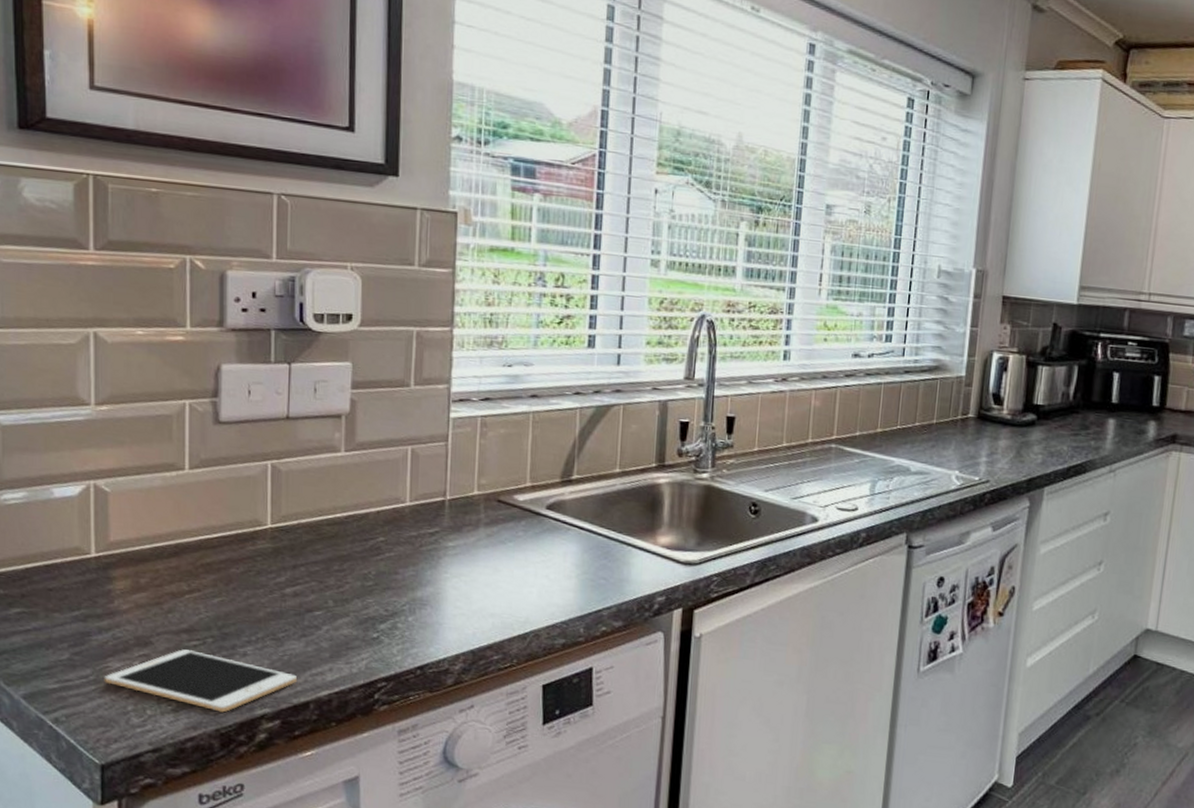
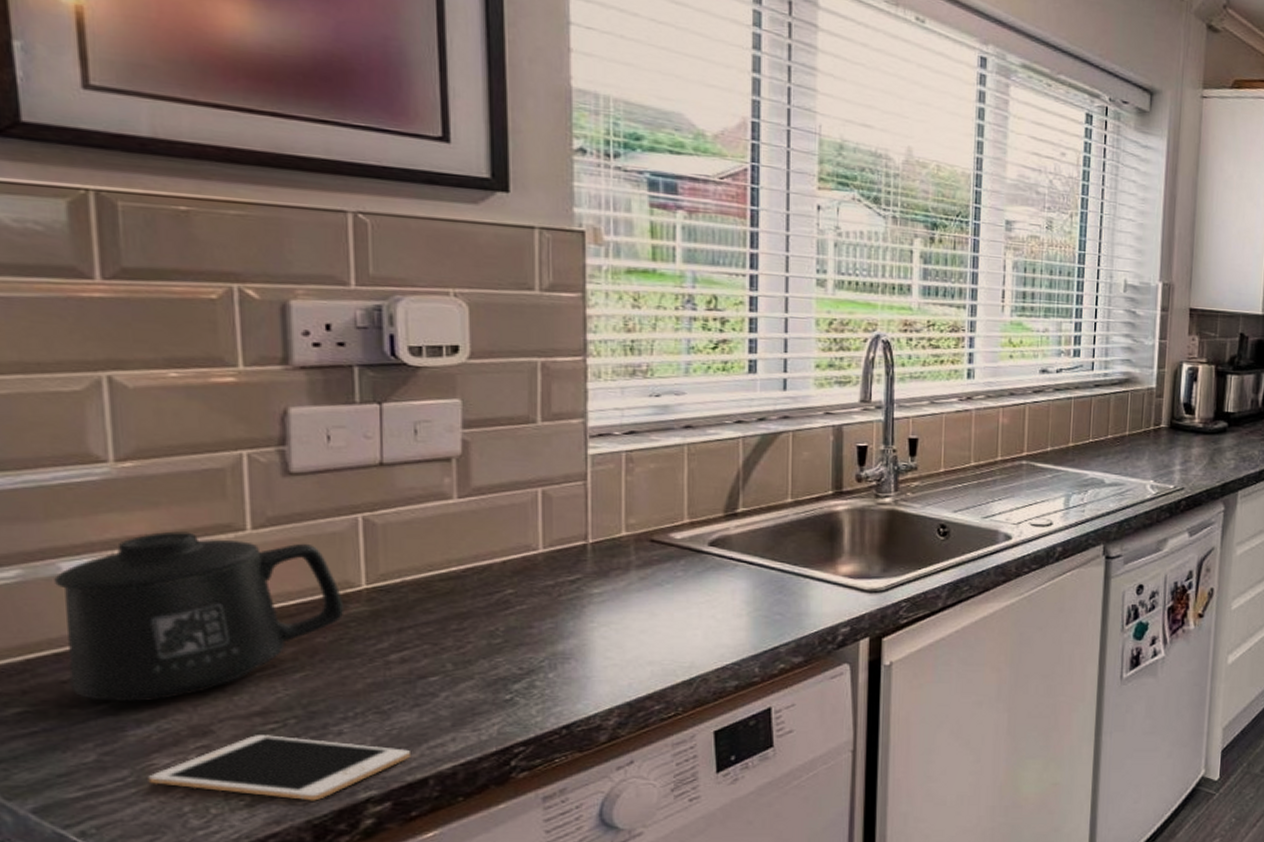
mug: none [48,467,254,612] -> present [54,531,344,702]

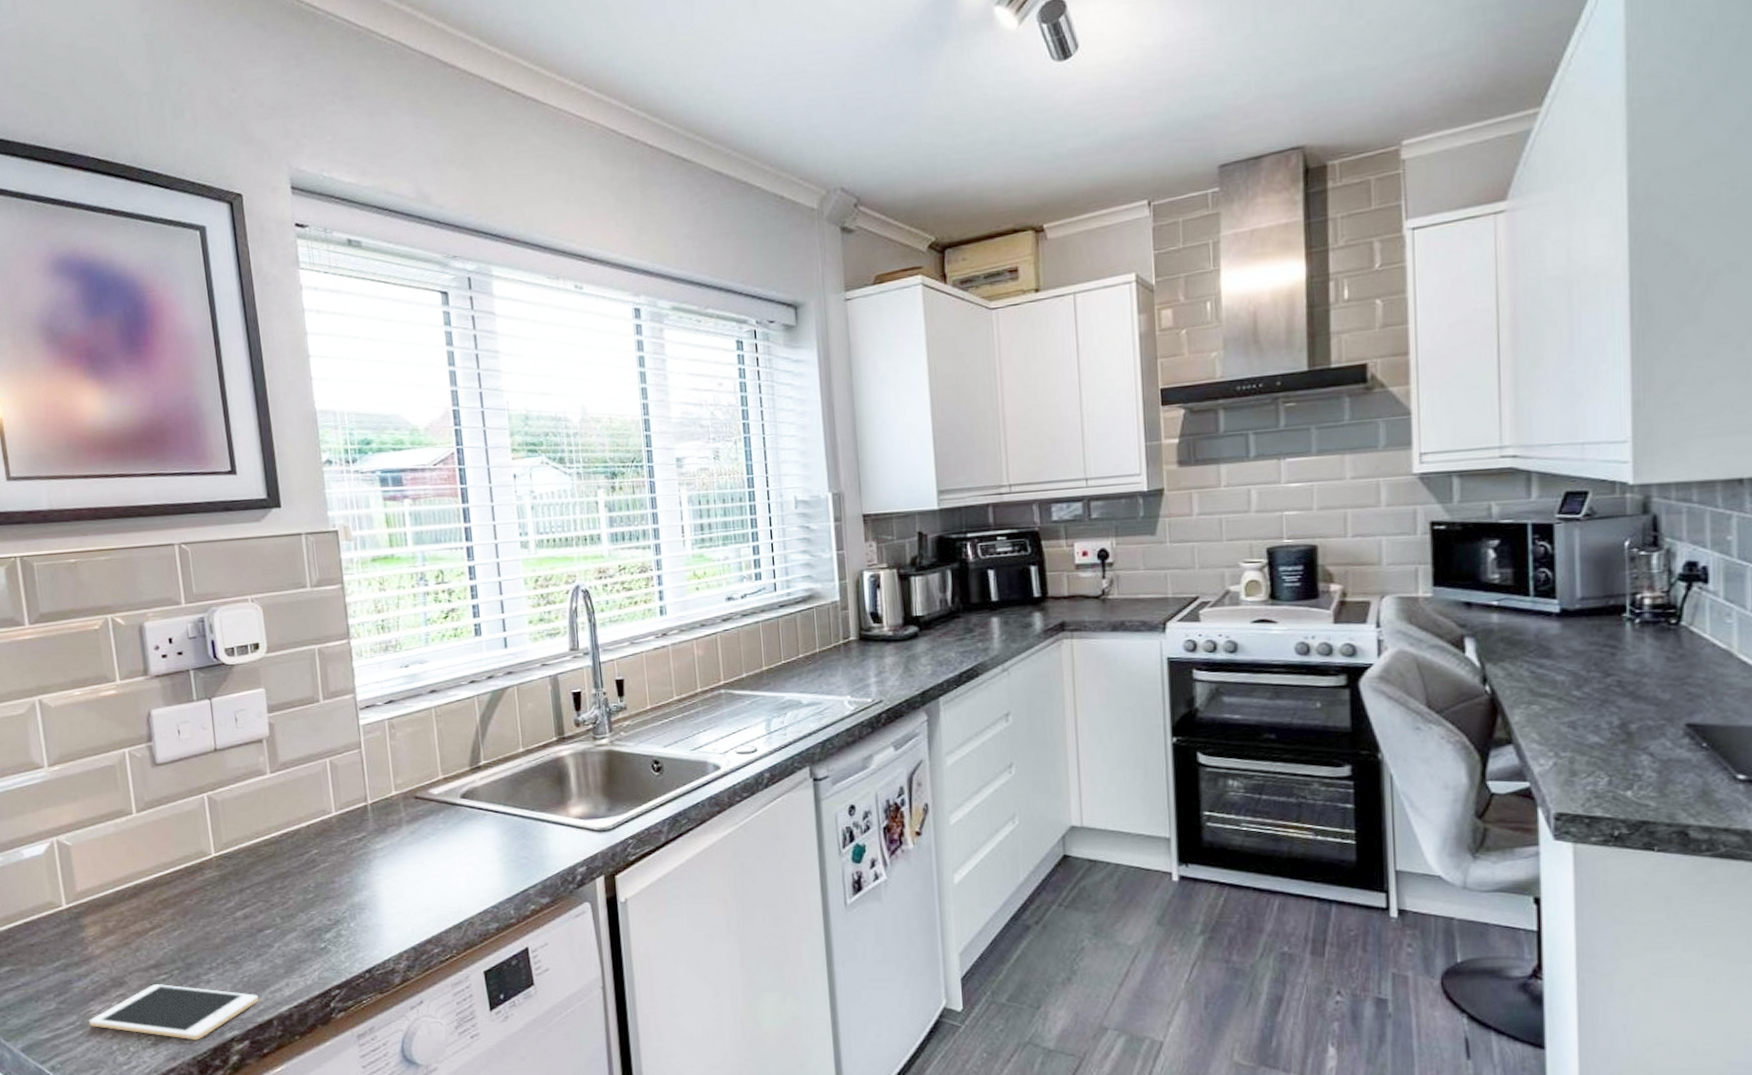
mug: present [54,531,344,702] -> none [20,818,202,960]

